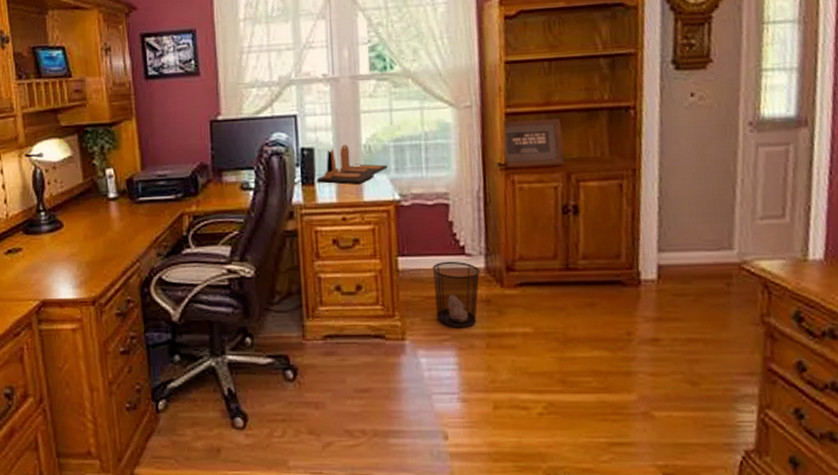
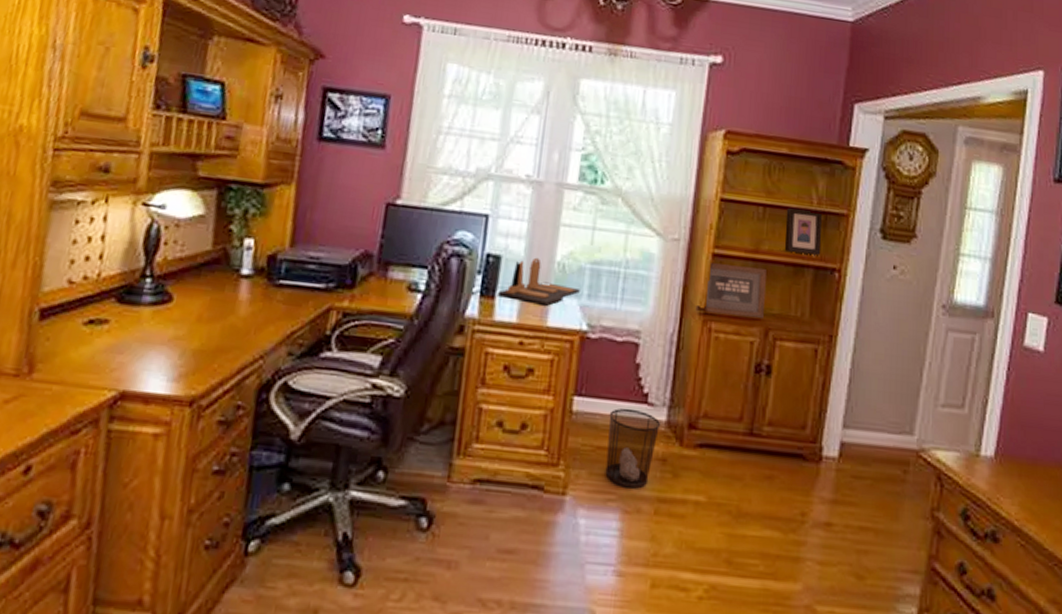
picture frame: none [572,55,613,100] -> present [784,207,822,256]

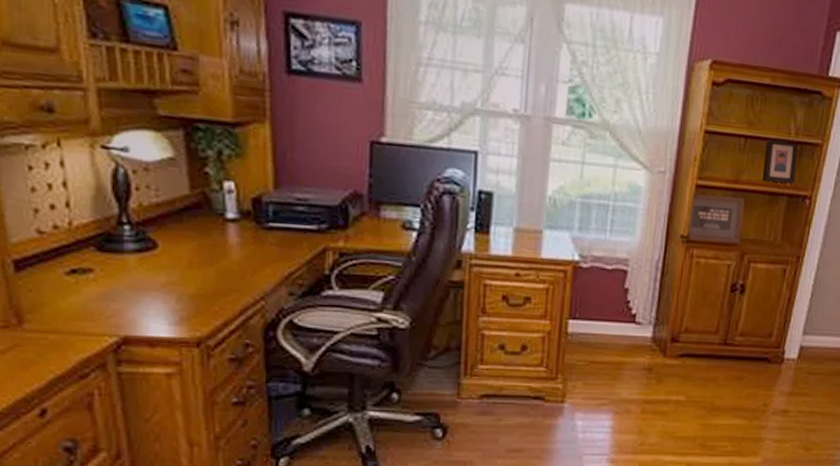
desk organizer: present [497,257,580,306] -> none [491,193,571,239]
waste bin: present [605,408,660,489] -> none [598,327,646,394]

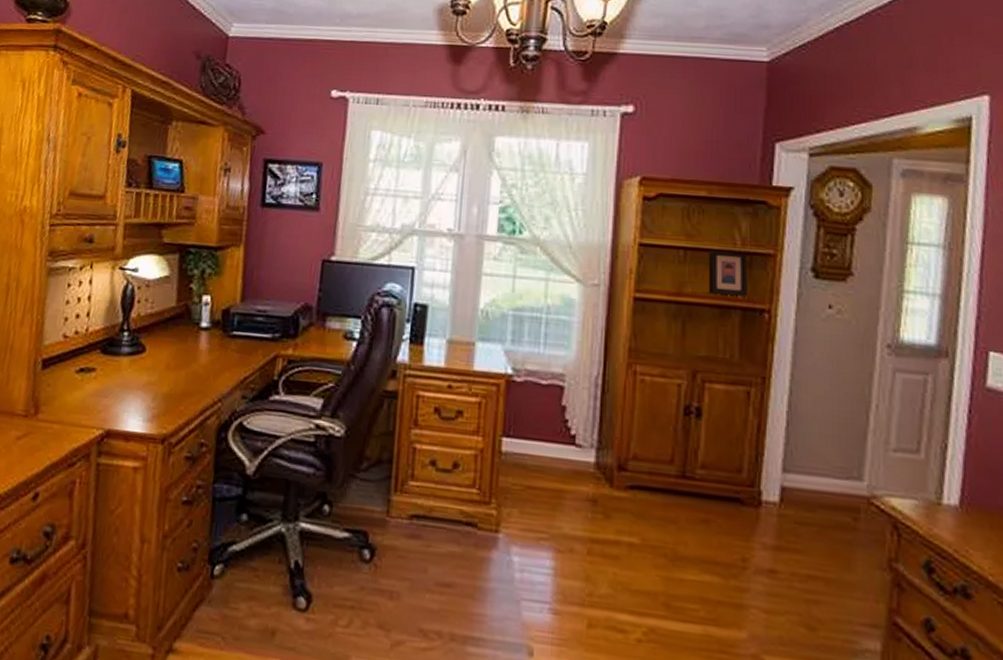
picture frame: present [679,194,745,245] -> none [619,307,691,362]

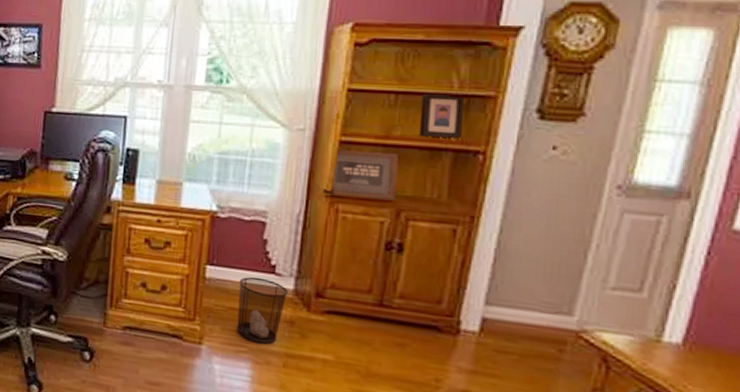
waste bin: none [536,449,589,529] -> present [236,276,288,345]
picture frame: none [619,307,691,362] -> present [322,150,399,201]

